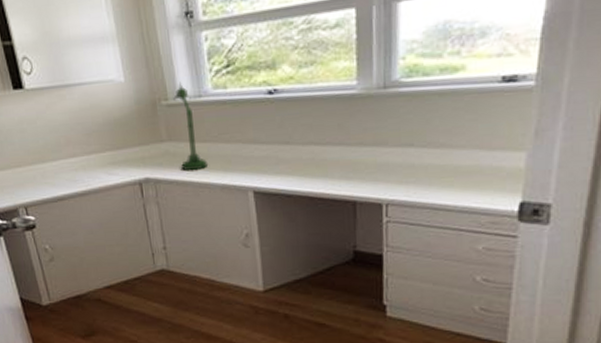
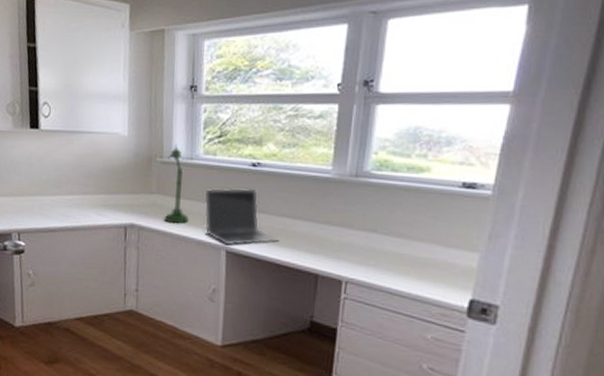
laptop: none [220,119,311,186] -> present [203,187,281,246]

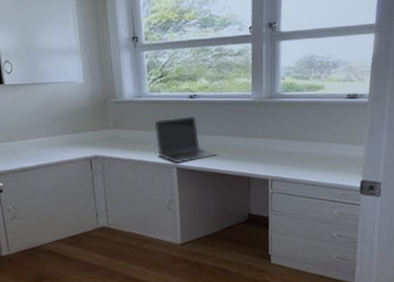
desk lamp: present [164,143,188,224] -> none [119,86,143,152]

